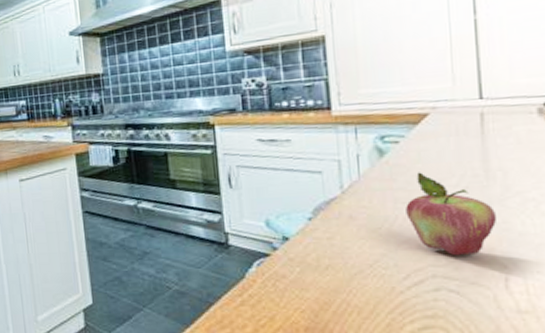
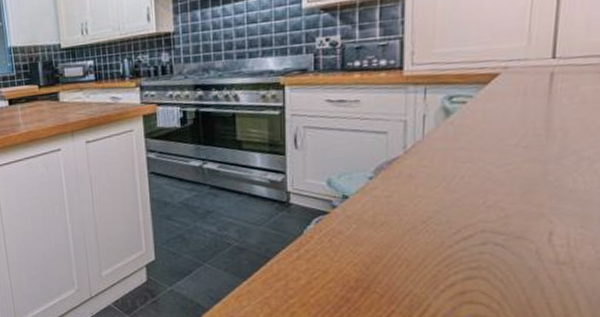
fruit: present [405,172,498,256] -> none [464,132,551,212]

